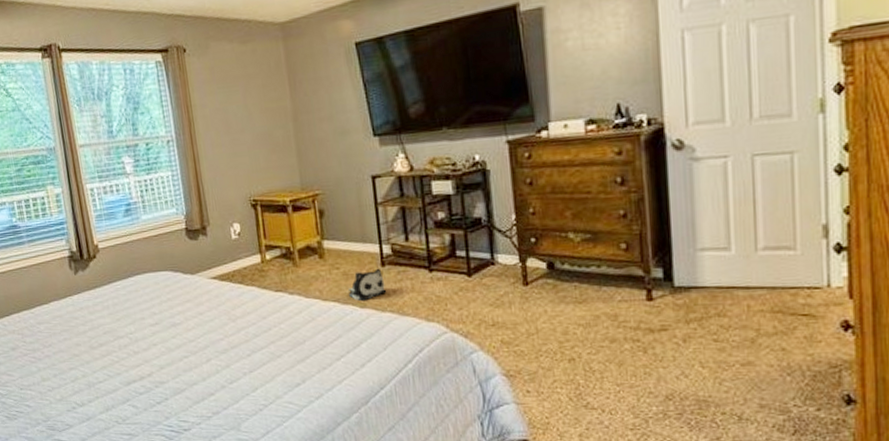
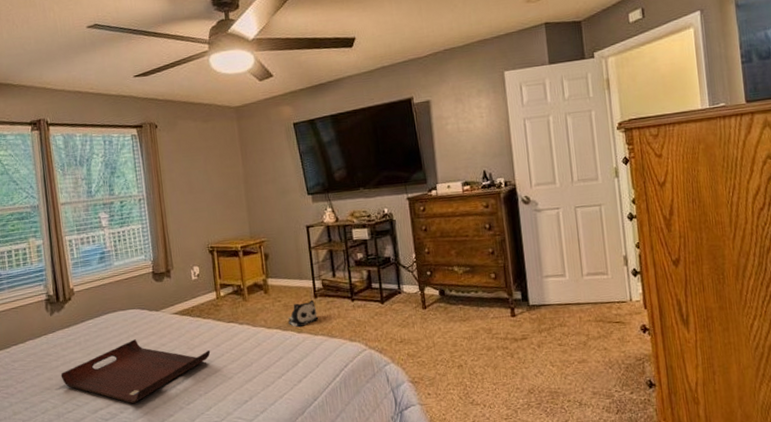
serving tray: none [89,306,256,379] -> present [60,339,211,404]

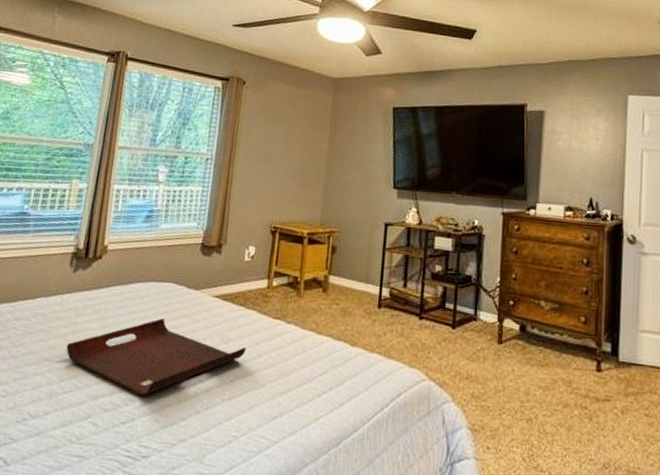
plush toy: present [288,299,318,328] -> none [342,309,378,340]

